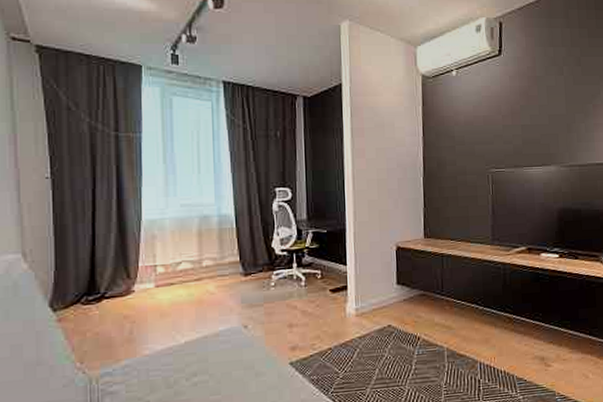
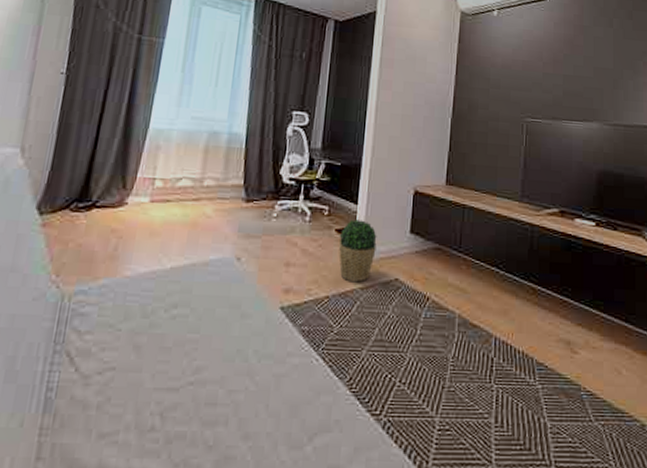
potted plant: none [333,278,368,334] -> present [338,219,377,283]

